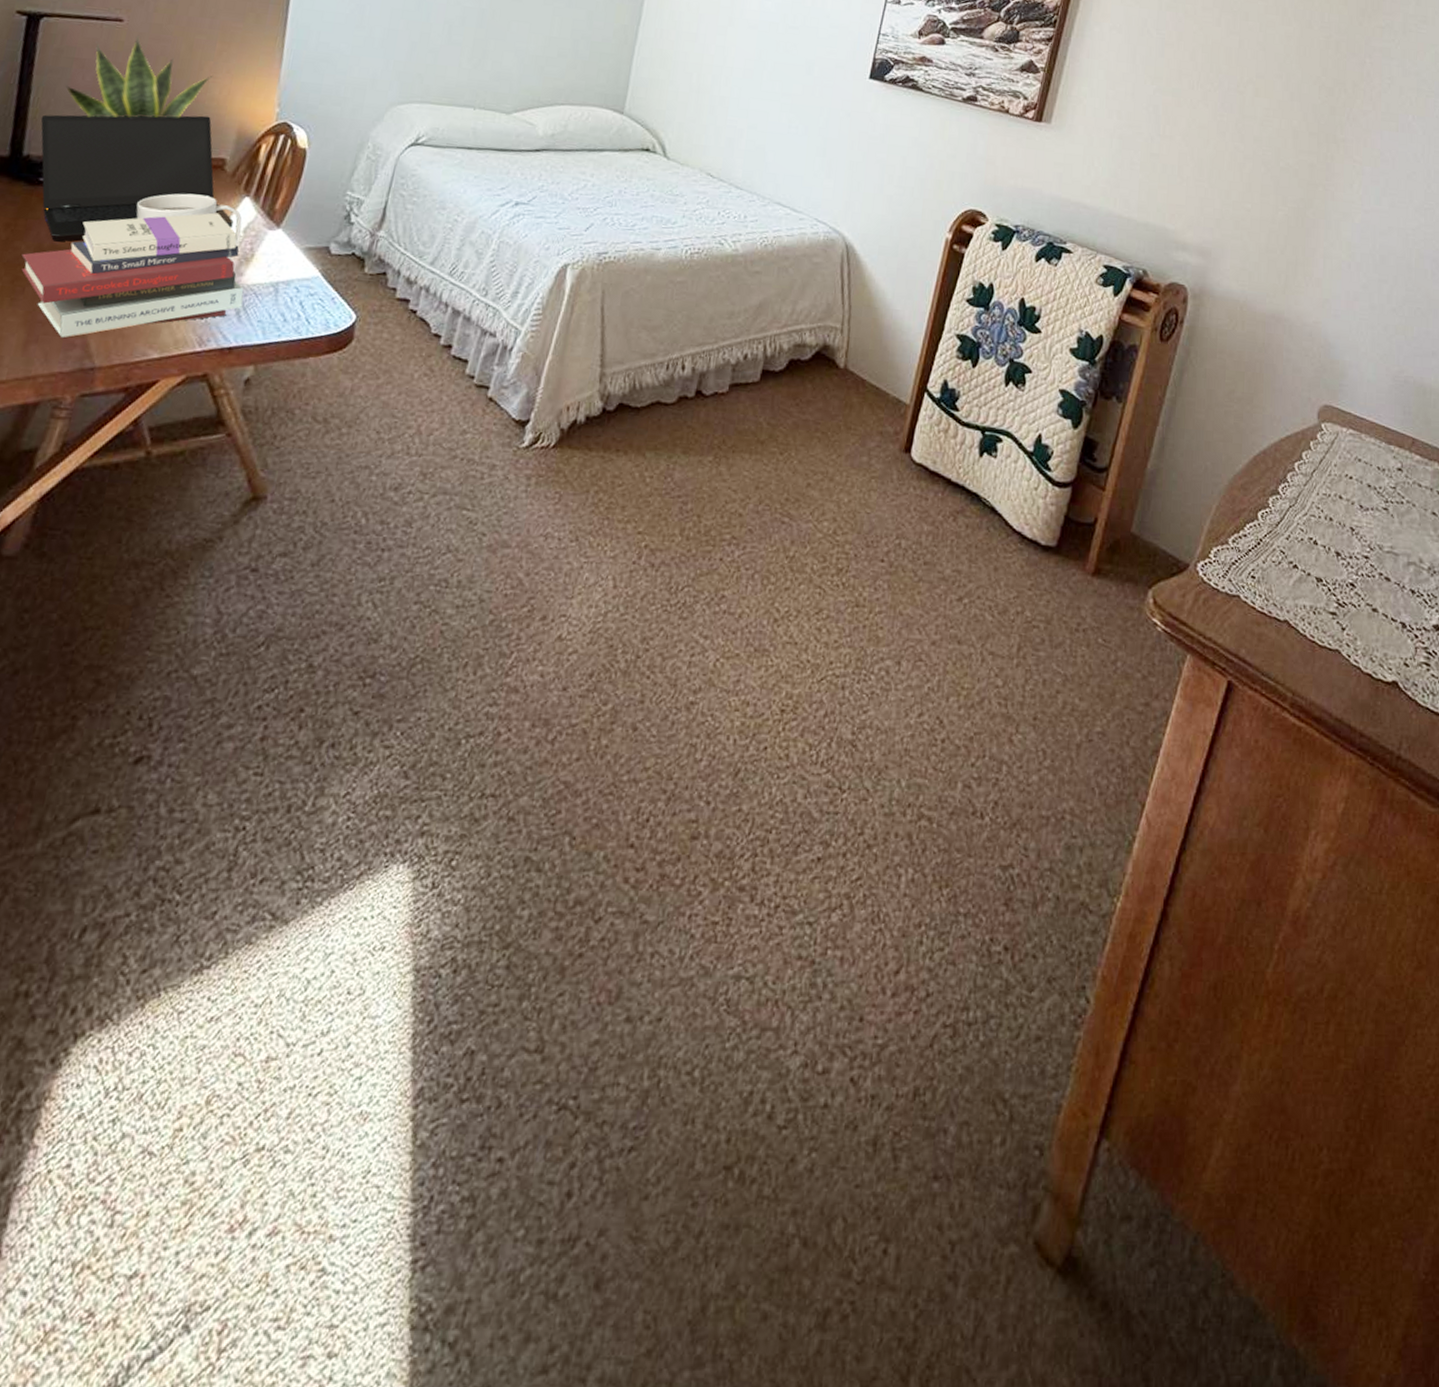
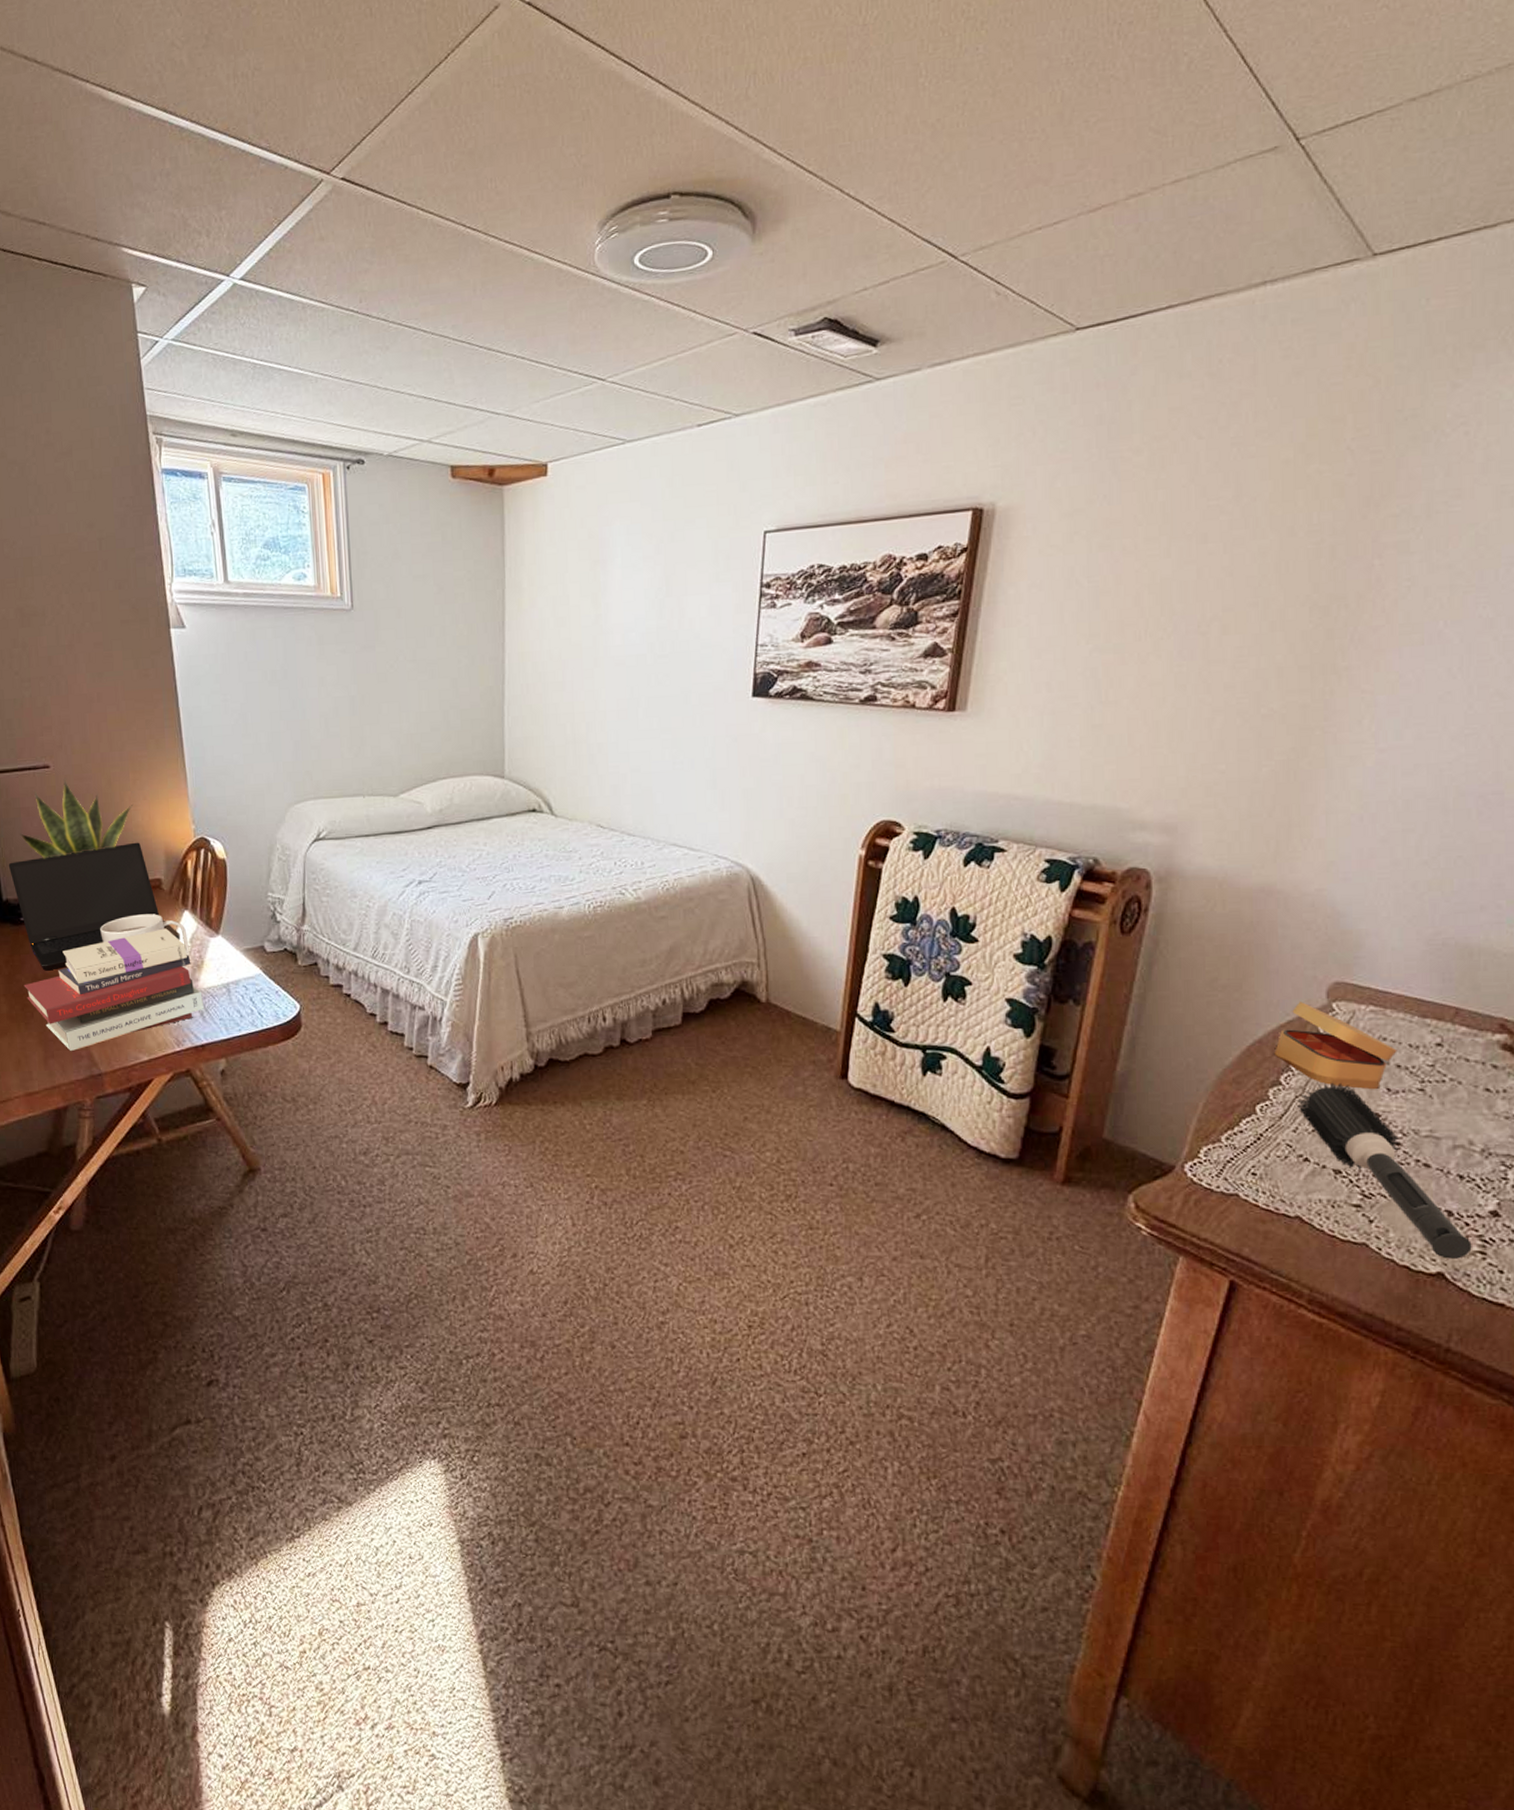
jewelry box: none [1275,418,1369,506] -> present [1274,1001,1397,1090]
hairbrush: none [1290,494,1419,669] -> present [1297,1081,1472,1259]

